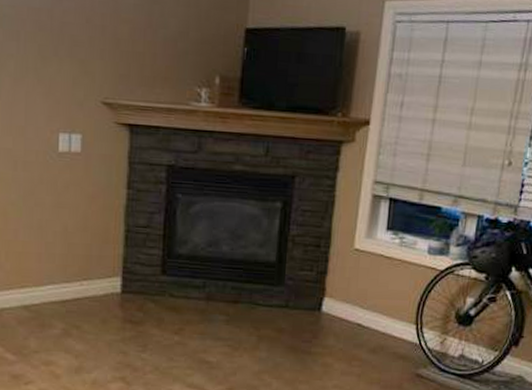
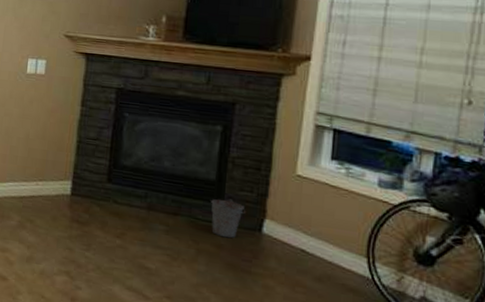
bucket: none [271,280,307,321] -> present [211,199,247,238]

